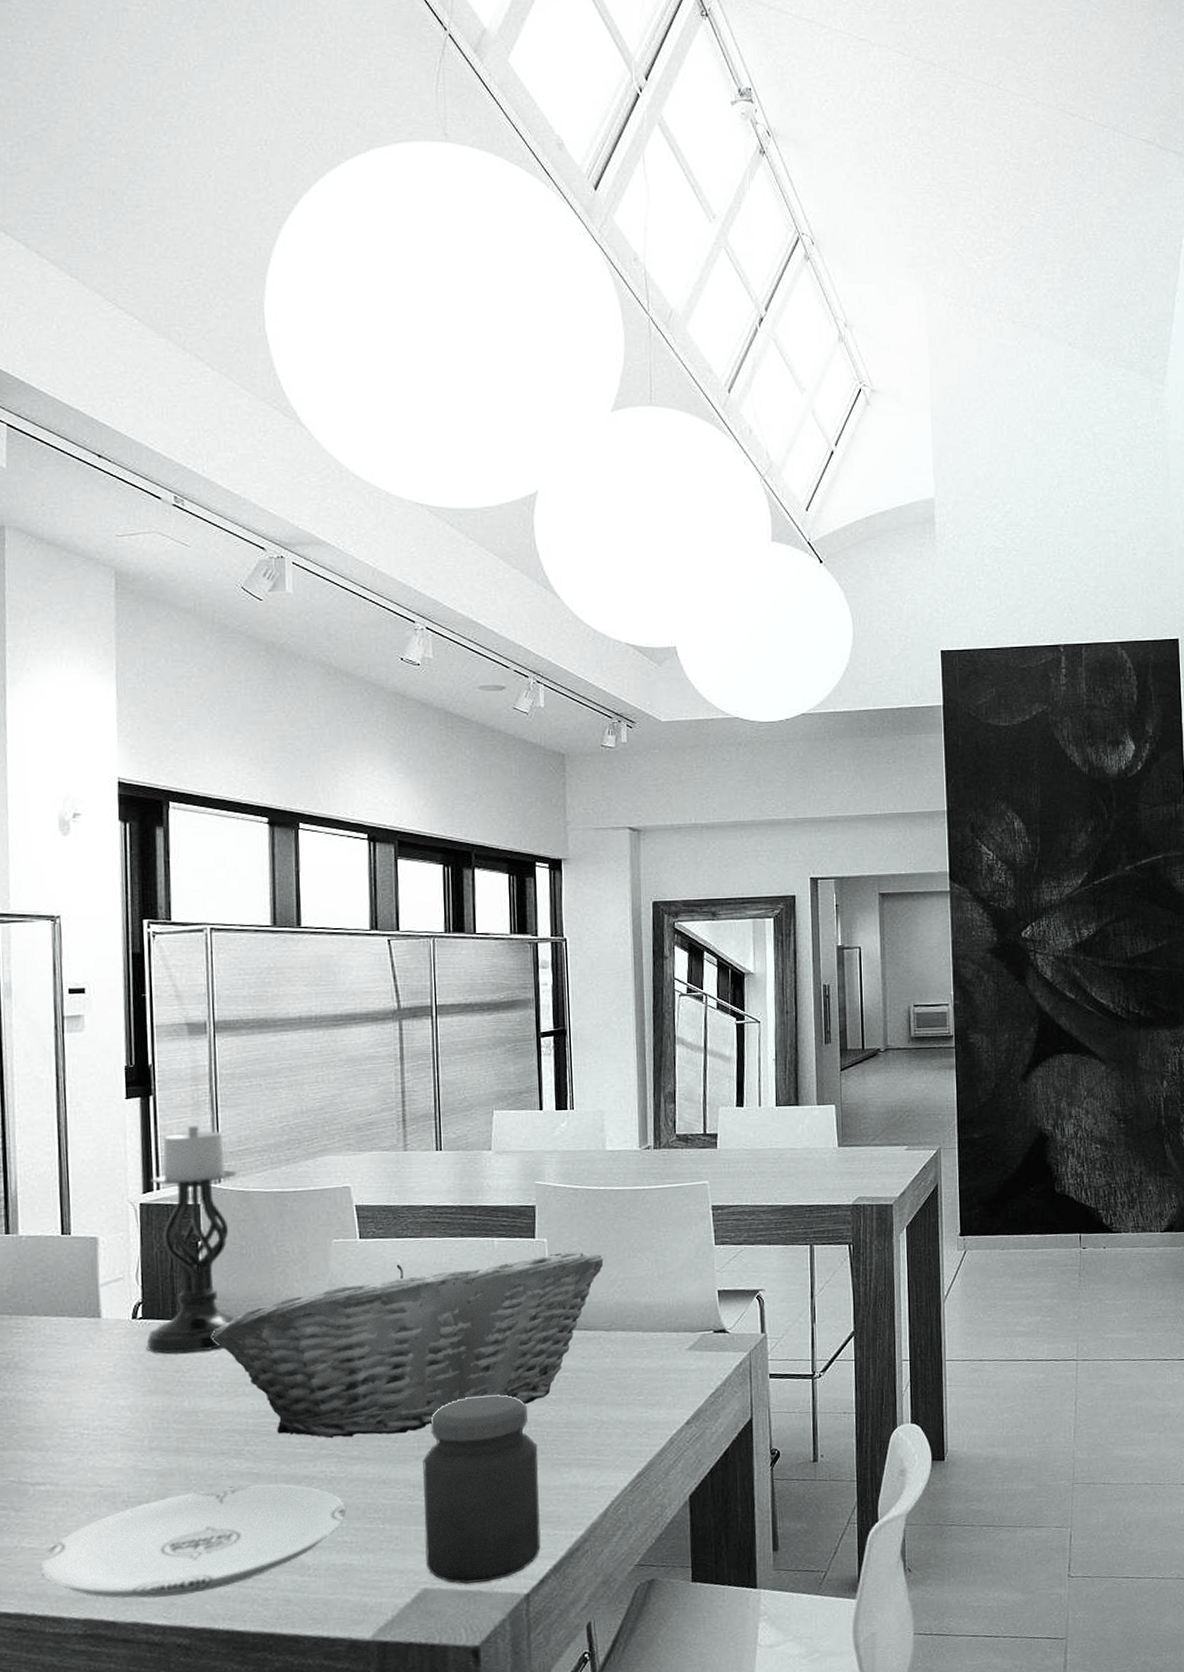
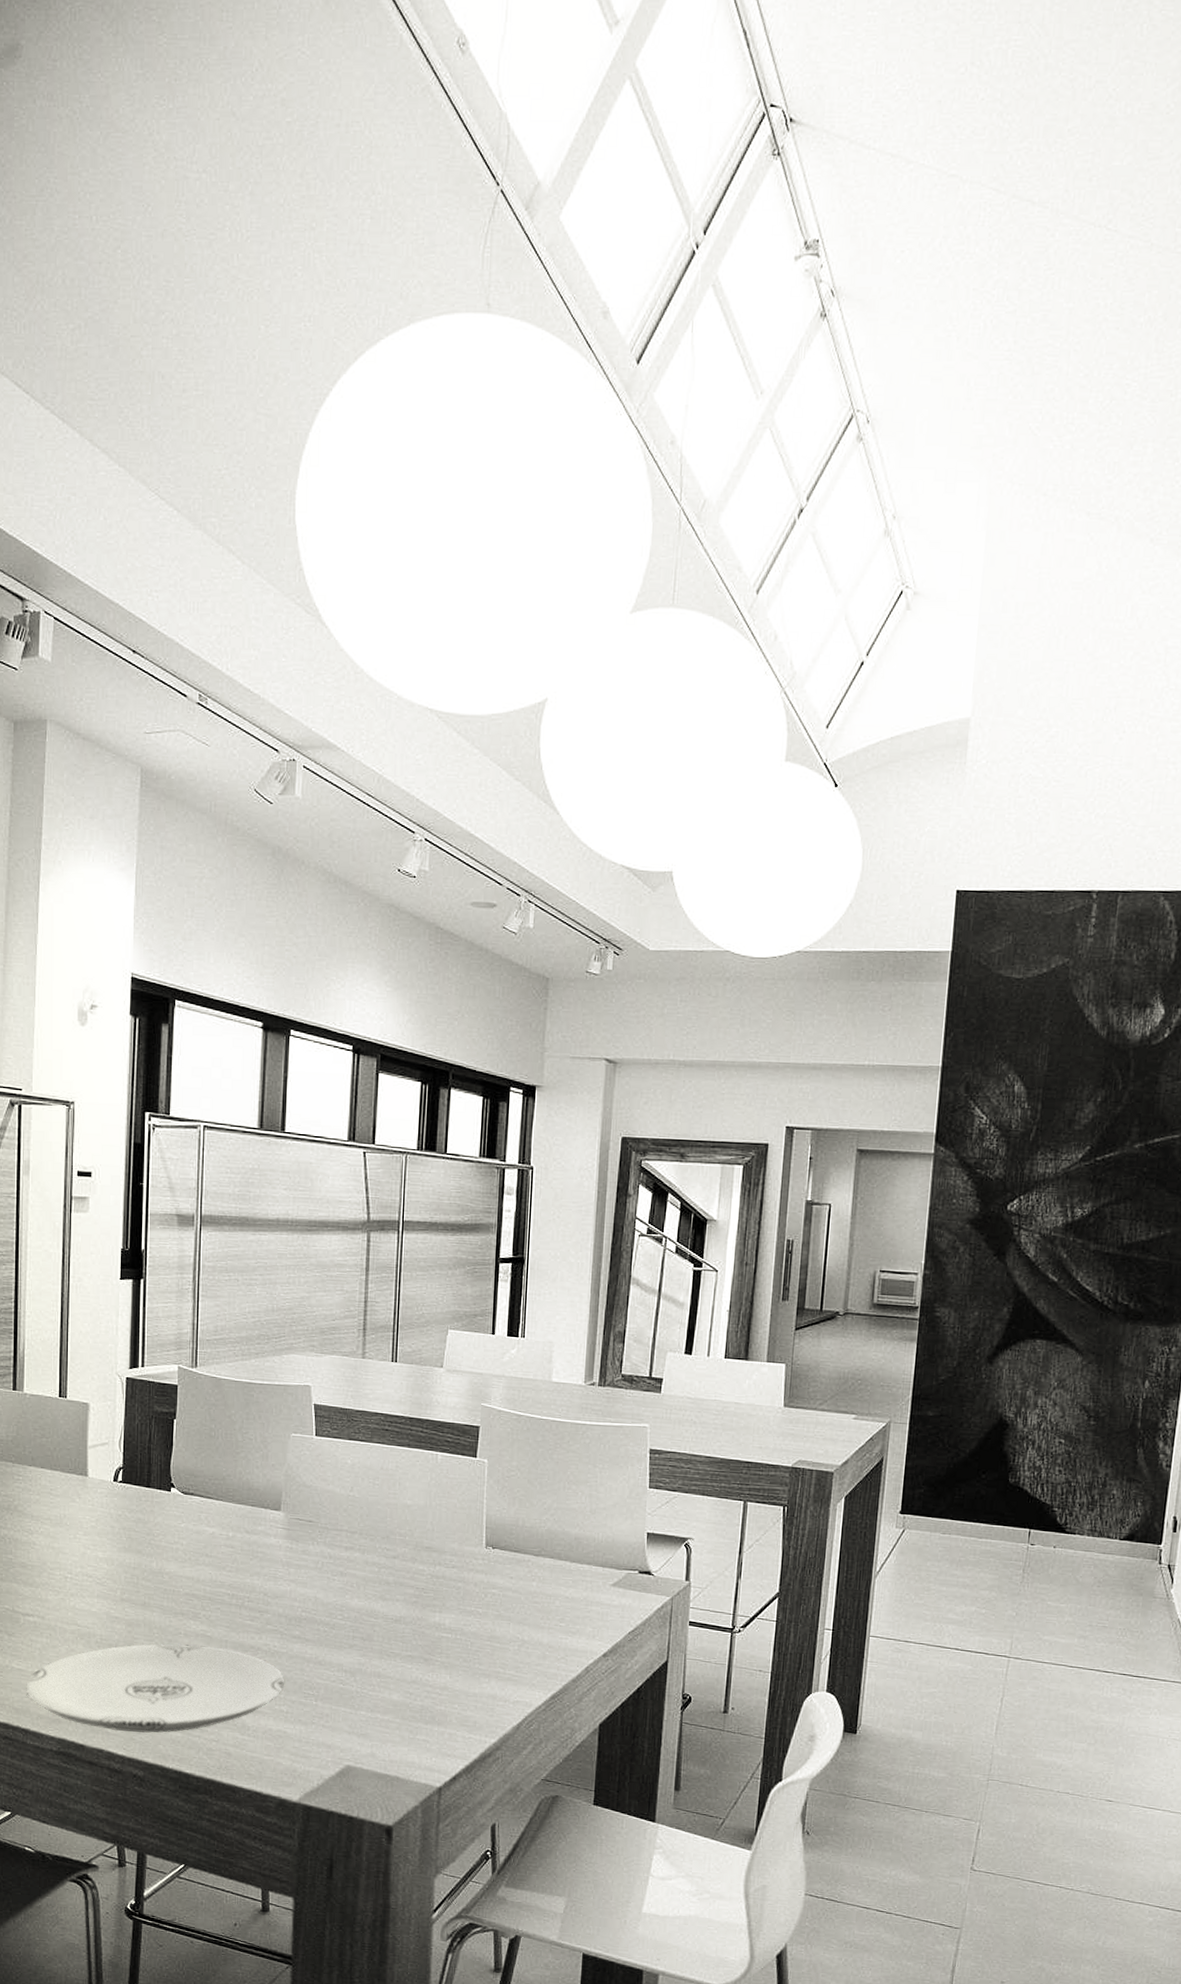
candle holder: present [146,1126,238,1355] -> none [124,1311,212,1520]
fruit basket: present [212,1251,604,1438] -> none [180,1465,540,1622]
jar: present [422,1394,541,1584] -> none [350,1597,461,1770]

